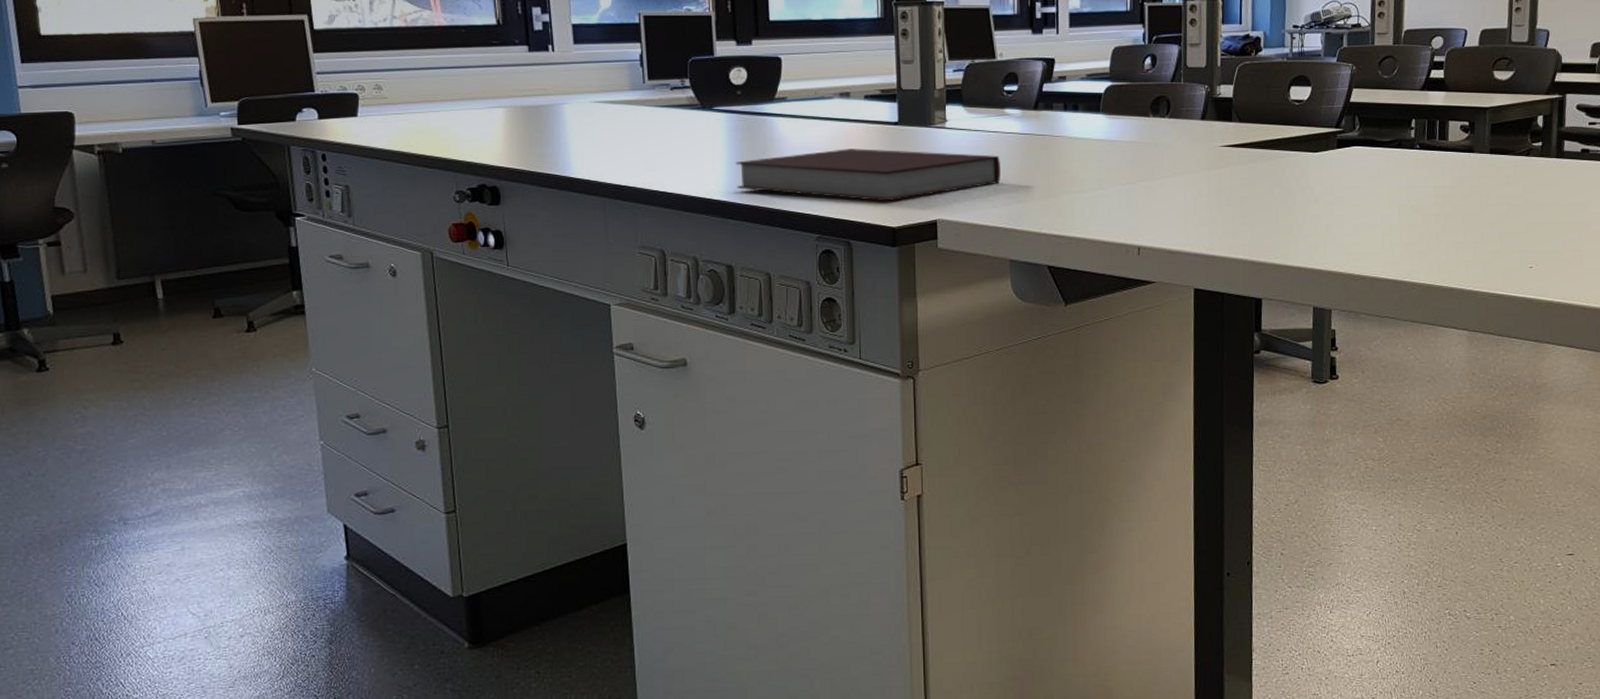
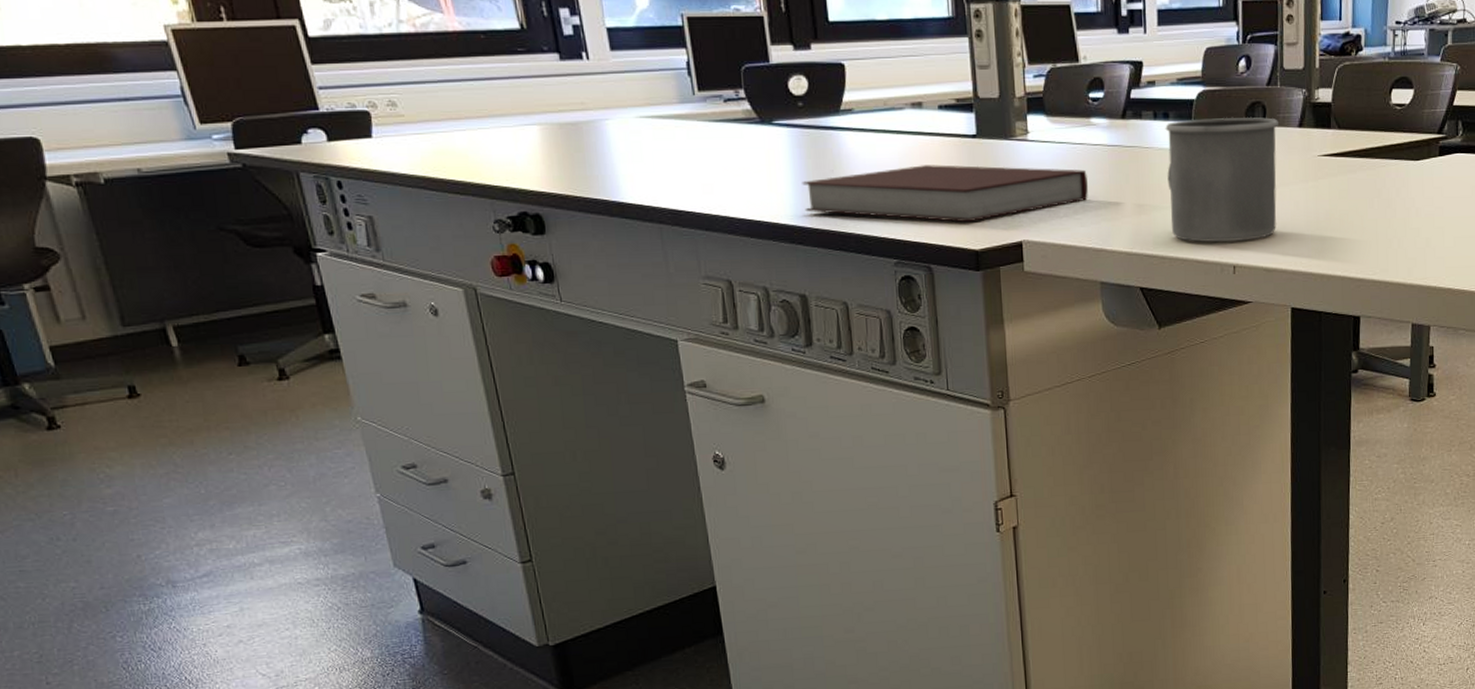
mug: none [1074,109,1183,224] -> present [1165,117,1280,242]

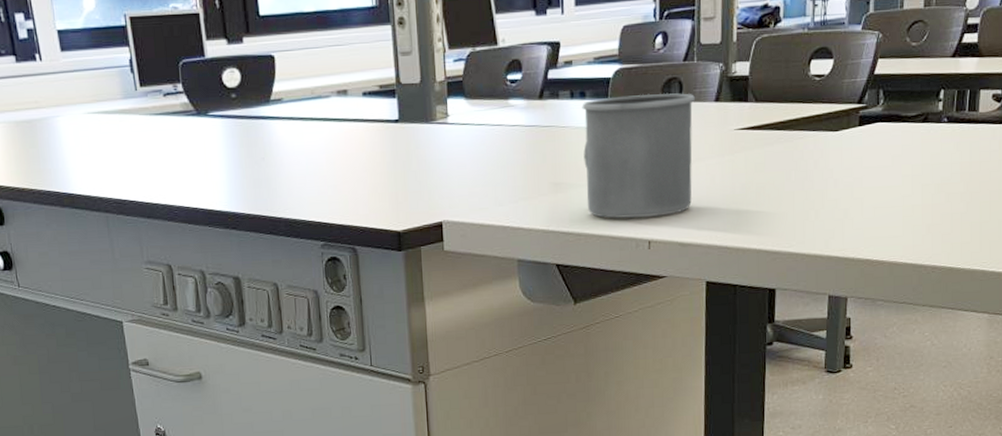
notebook: present [802,165,1088,223] -> none [235,149,506,205]

